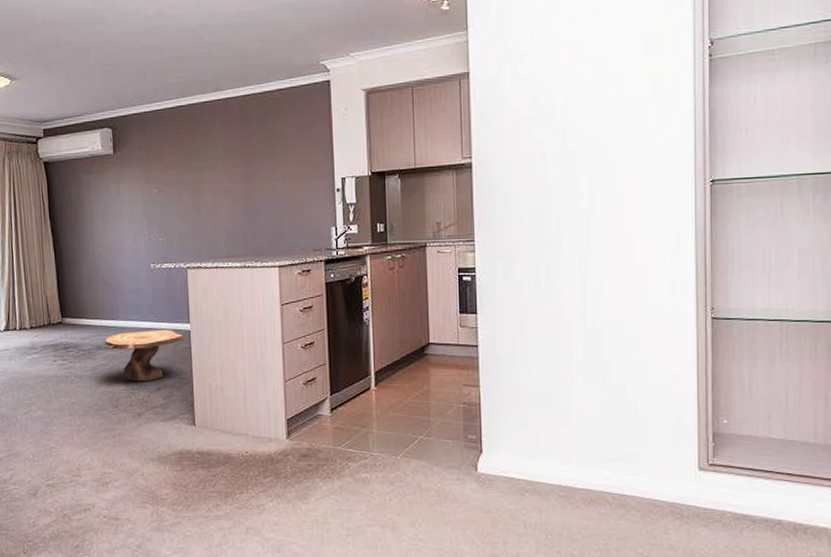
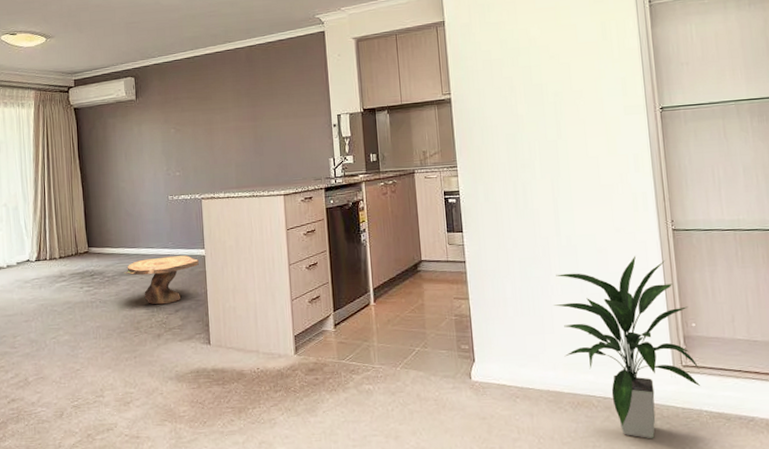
indoor plant: none [572,346,727,538] -> present [553,256,700,438]

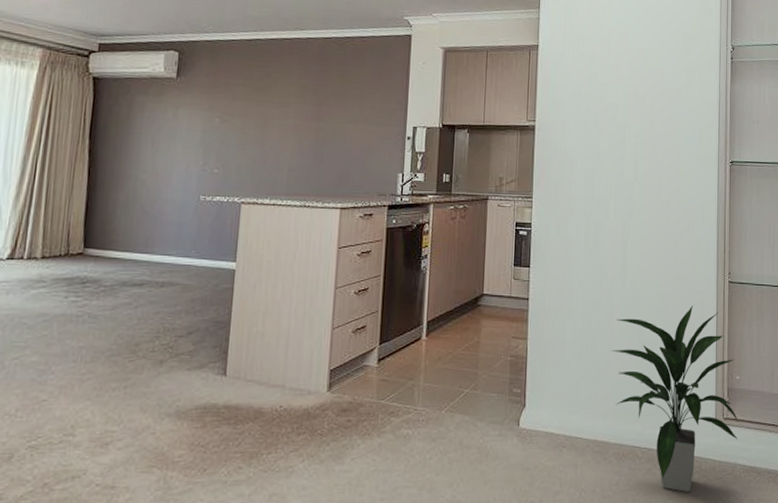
side table: present [124,255,199,305] -> none [127,267,226,325]

